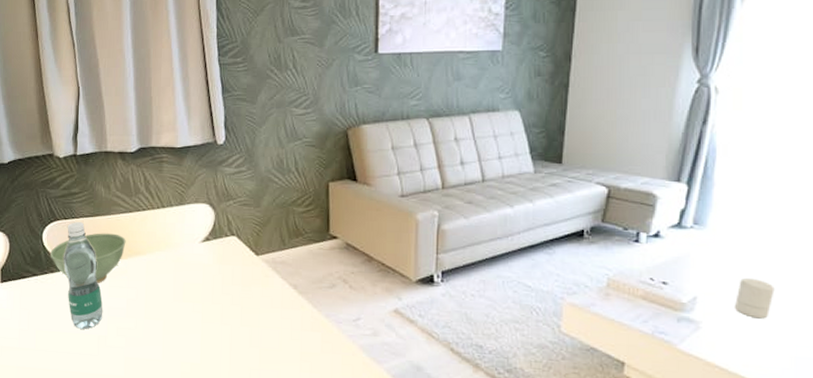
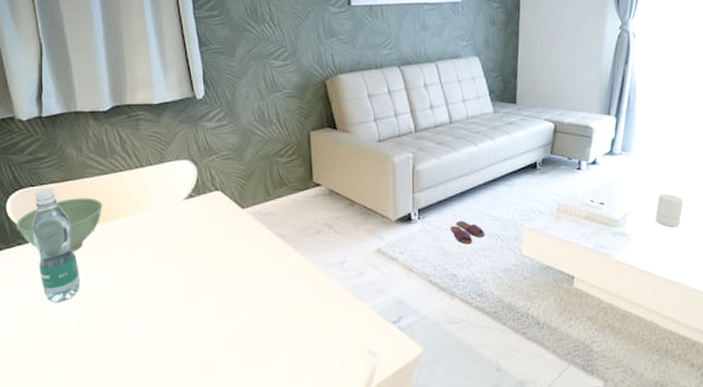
slippers: none [478,287,518,315] -> present [451,220,485,245]

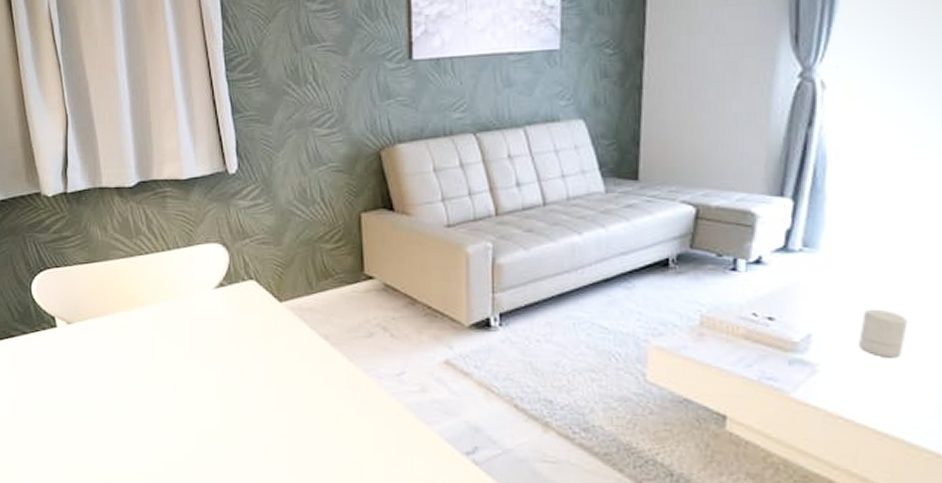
bowl: present [15,198,103,252] -> none [40,282,128,340]
bottle: present [31,188,81,302] -> none [55,270,104,394]
slippers: present [451,220,485,245] -> none [544,330,593,363]

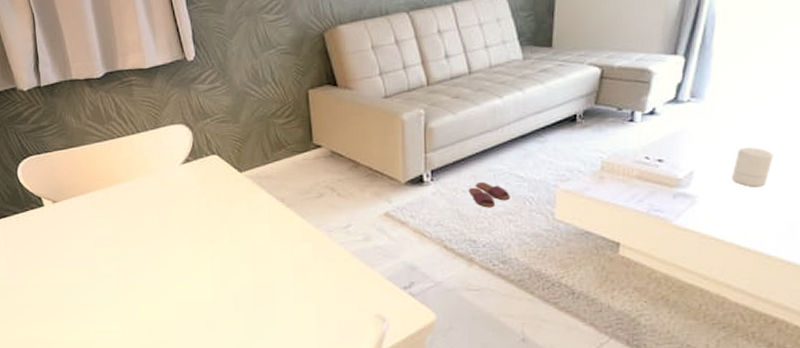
slippers: none [544,330,593,363] -> present [469,181,510,208]

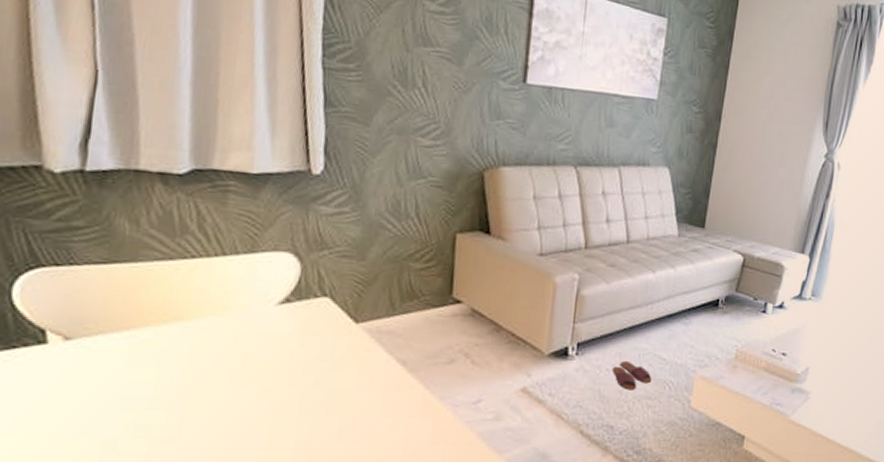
candle: present [732,148,773,187] -> none [838,349,868,388]

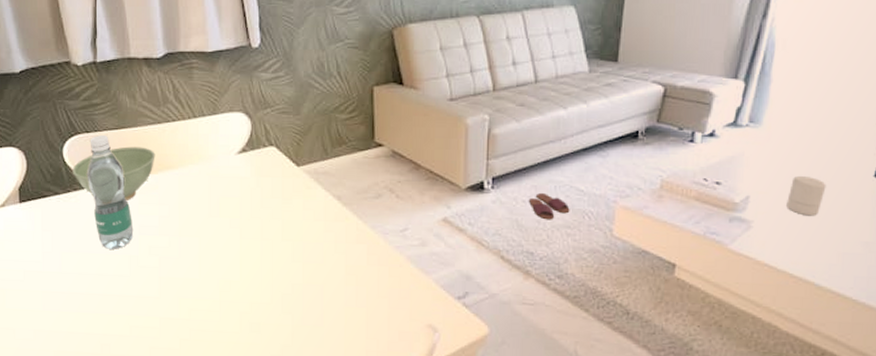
bowl: none [23,288,161,362] -> present [72,146,156,200]
bottle: none [47,270,114,430] -> present [86,135,134,249]
candle: none [838,349,868,388] -> present [786,176,826,216]

